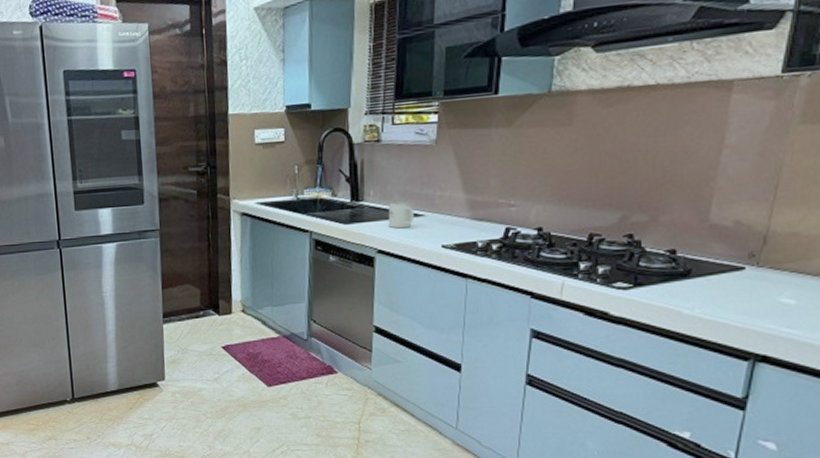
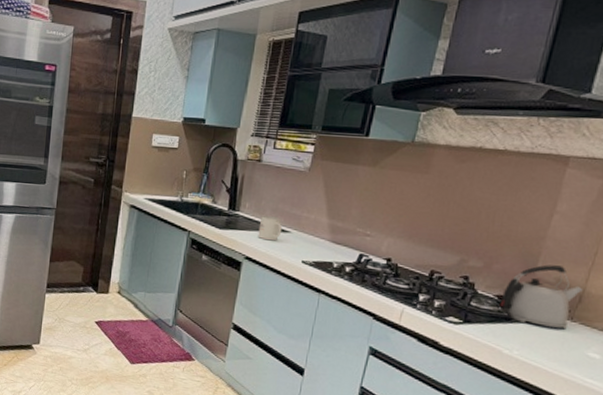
kettle: none [672,206,767,277] -> present [499,264,583,330]

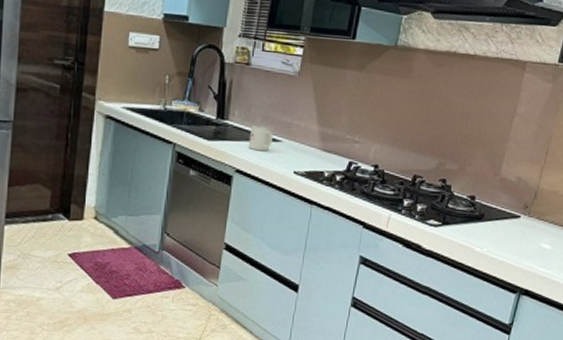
kettle: present [499,264,583,330] -> none [472,164,538,225]

